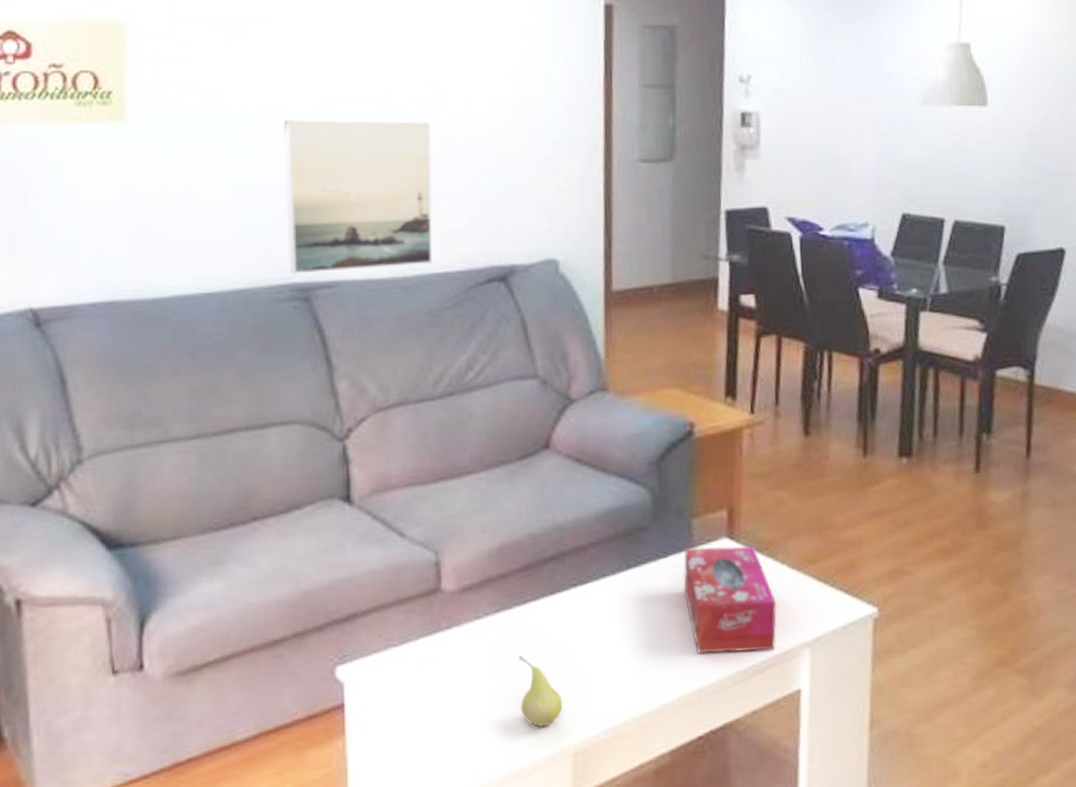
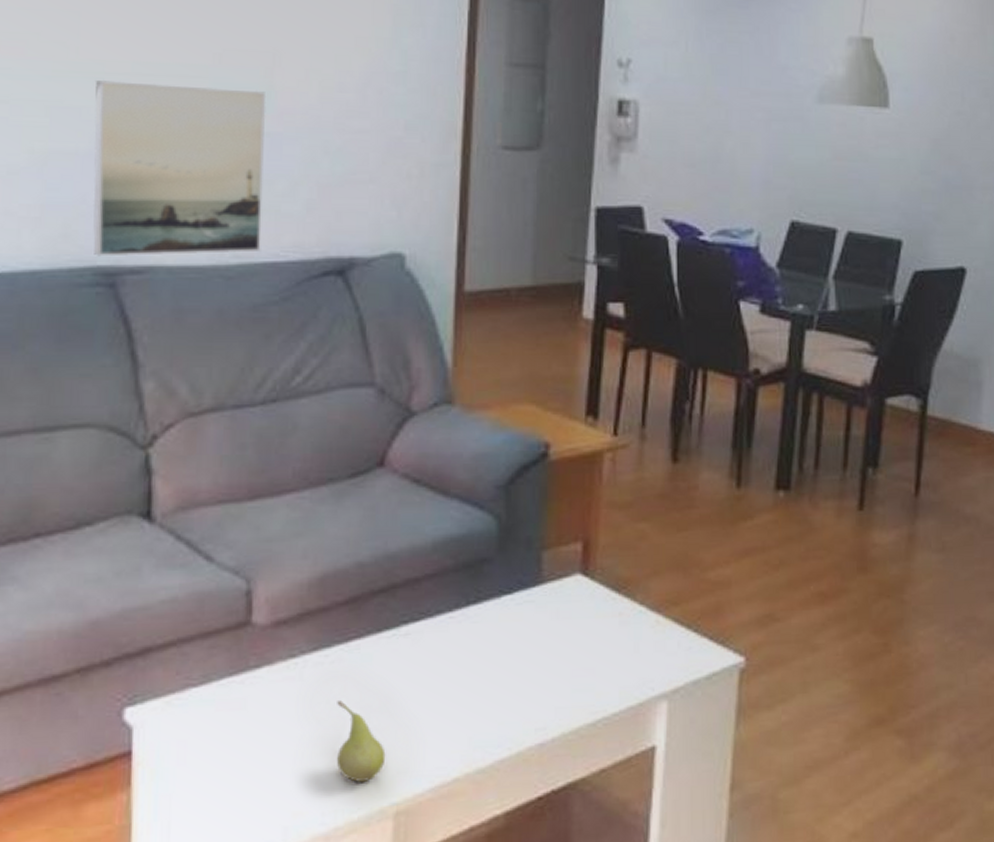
tissue box: present [683,546,777,654] -> none [529,583,634,704]

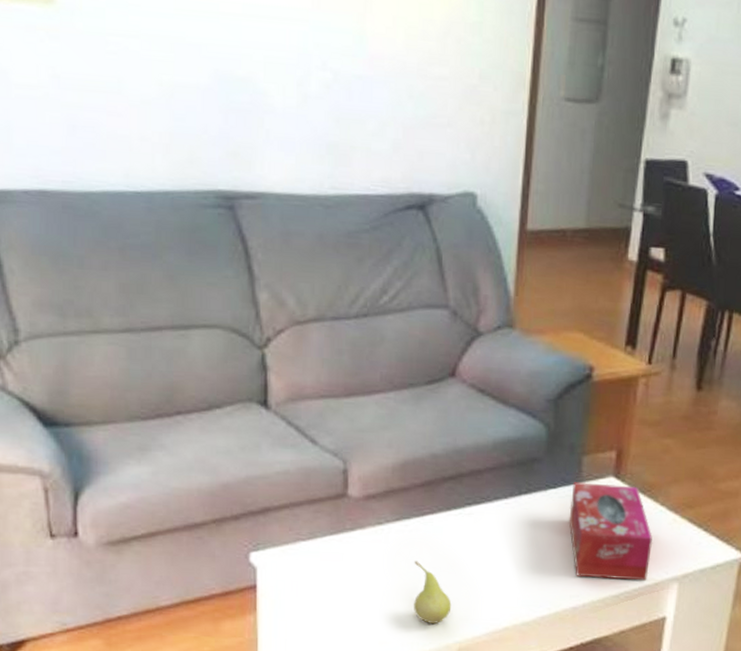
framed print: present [93,80,267,257] -> none [212,20,359,185]
tissue box: none [529,583,634,704] -> present [569,482,653,581]

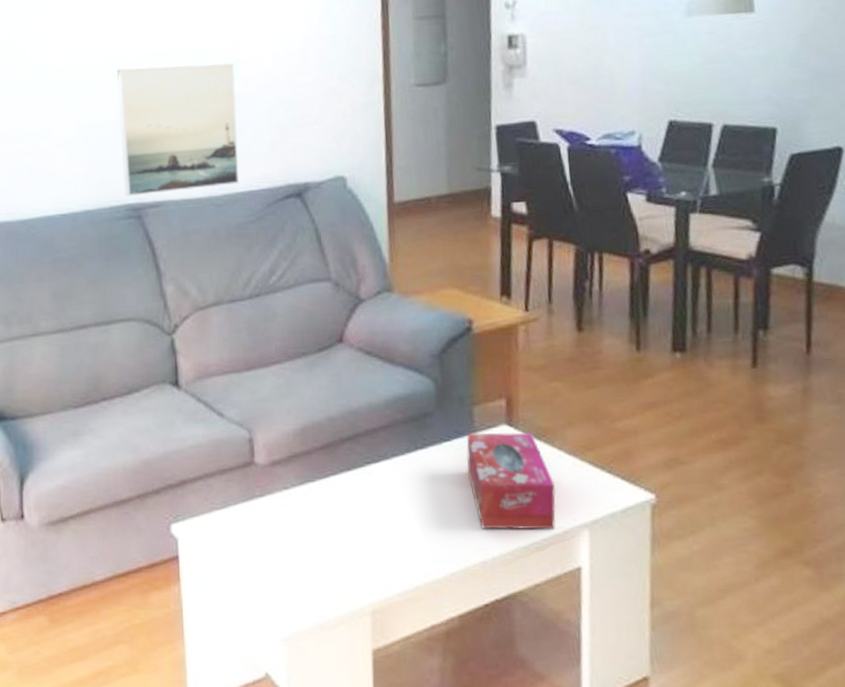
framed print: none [212,20,359,185] -> present [117,62,240,197]
fruit: present [414,561,452,623] -> none [321,523,362,586]

